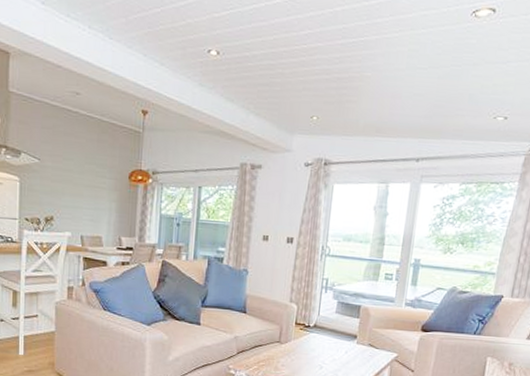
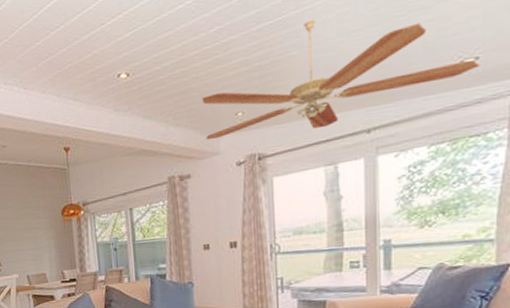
ceiling fan: none [281,48,507,149] -> present [202,19,480,141]

